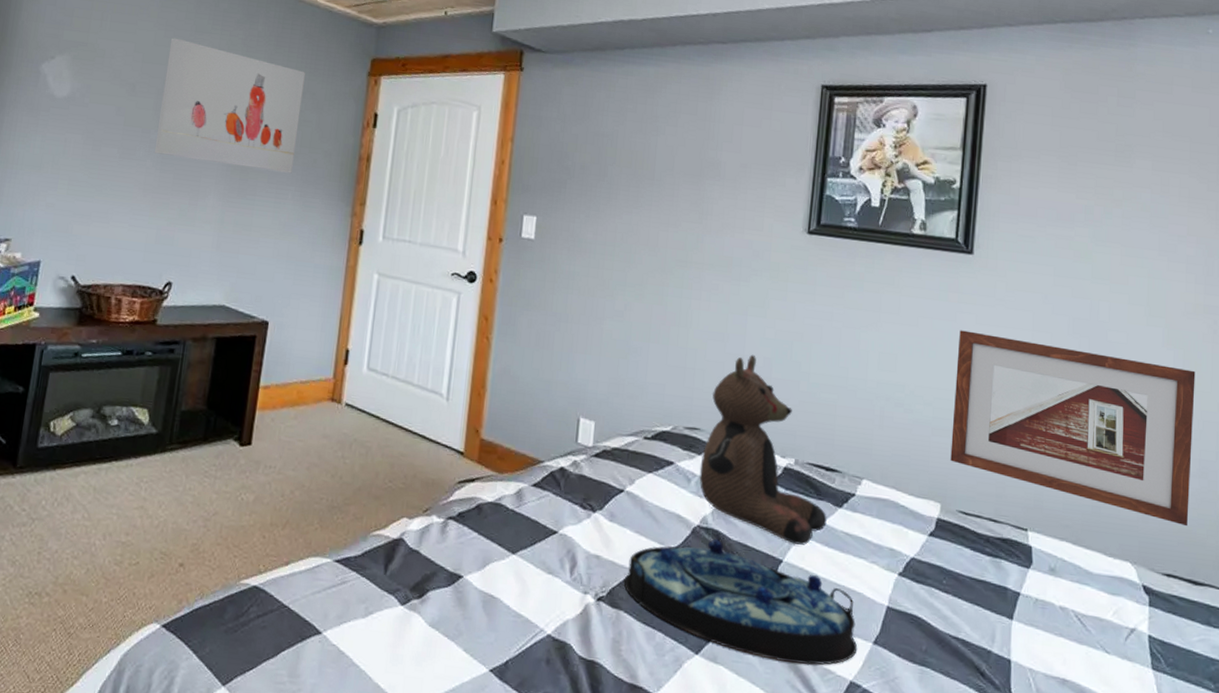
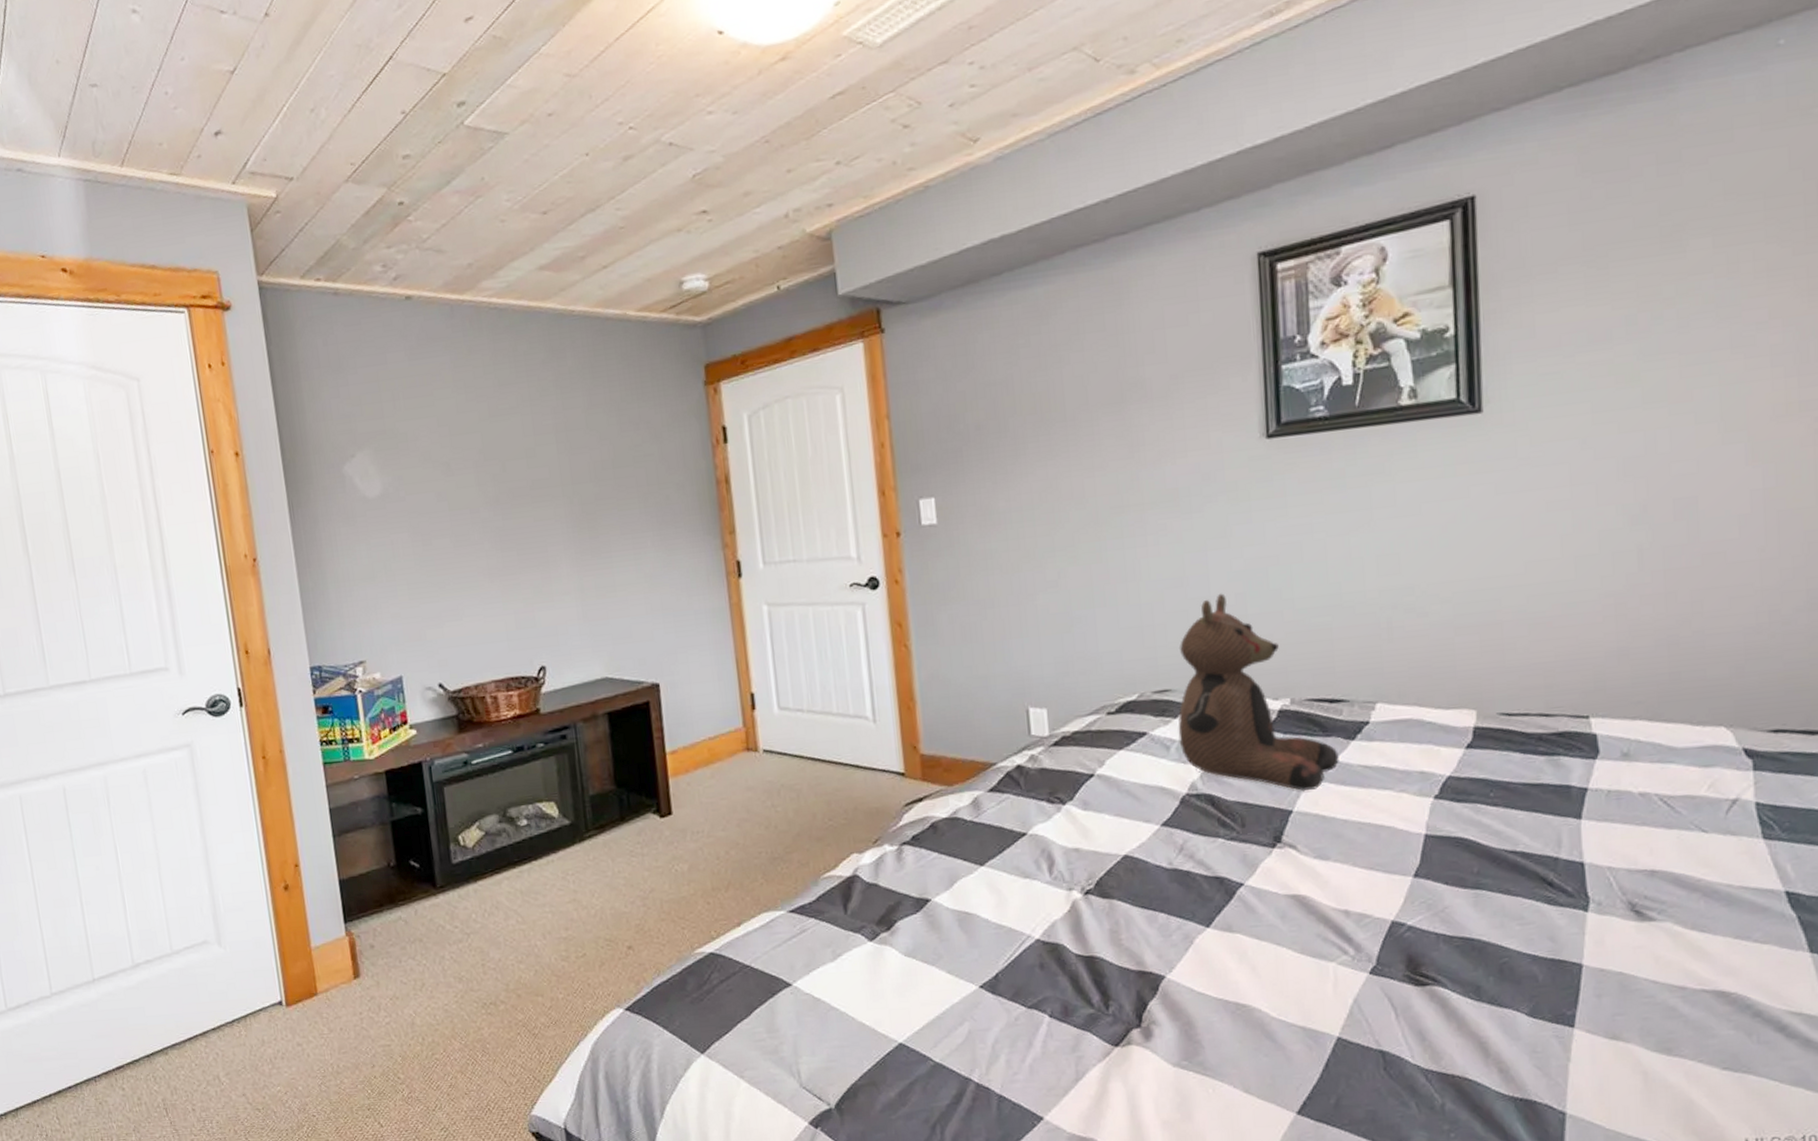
wall art: present [154,38,305,174] -> none [475,398,645,533]
serving tray: present [623,539,858,665] -> none [1111,804,1396,917]
picture frame: present [950,330,1196,527] -> none [1476,485,1798,671]

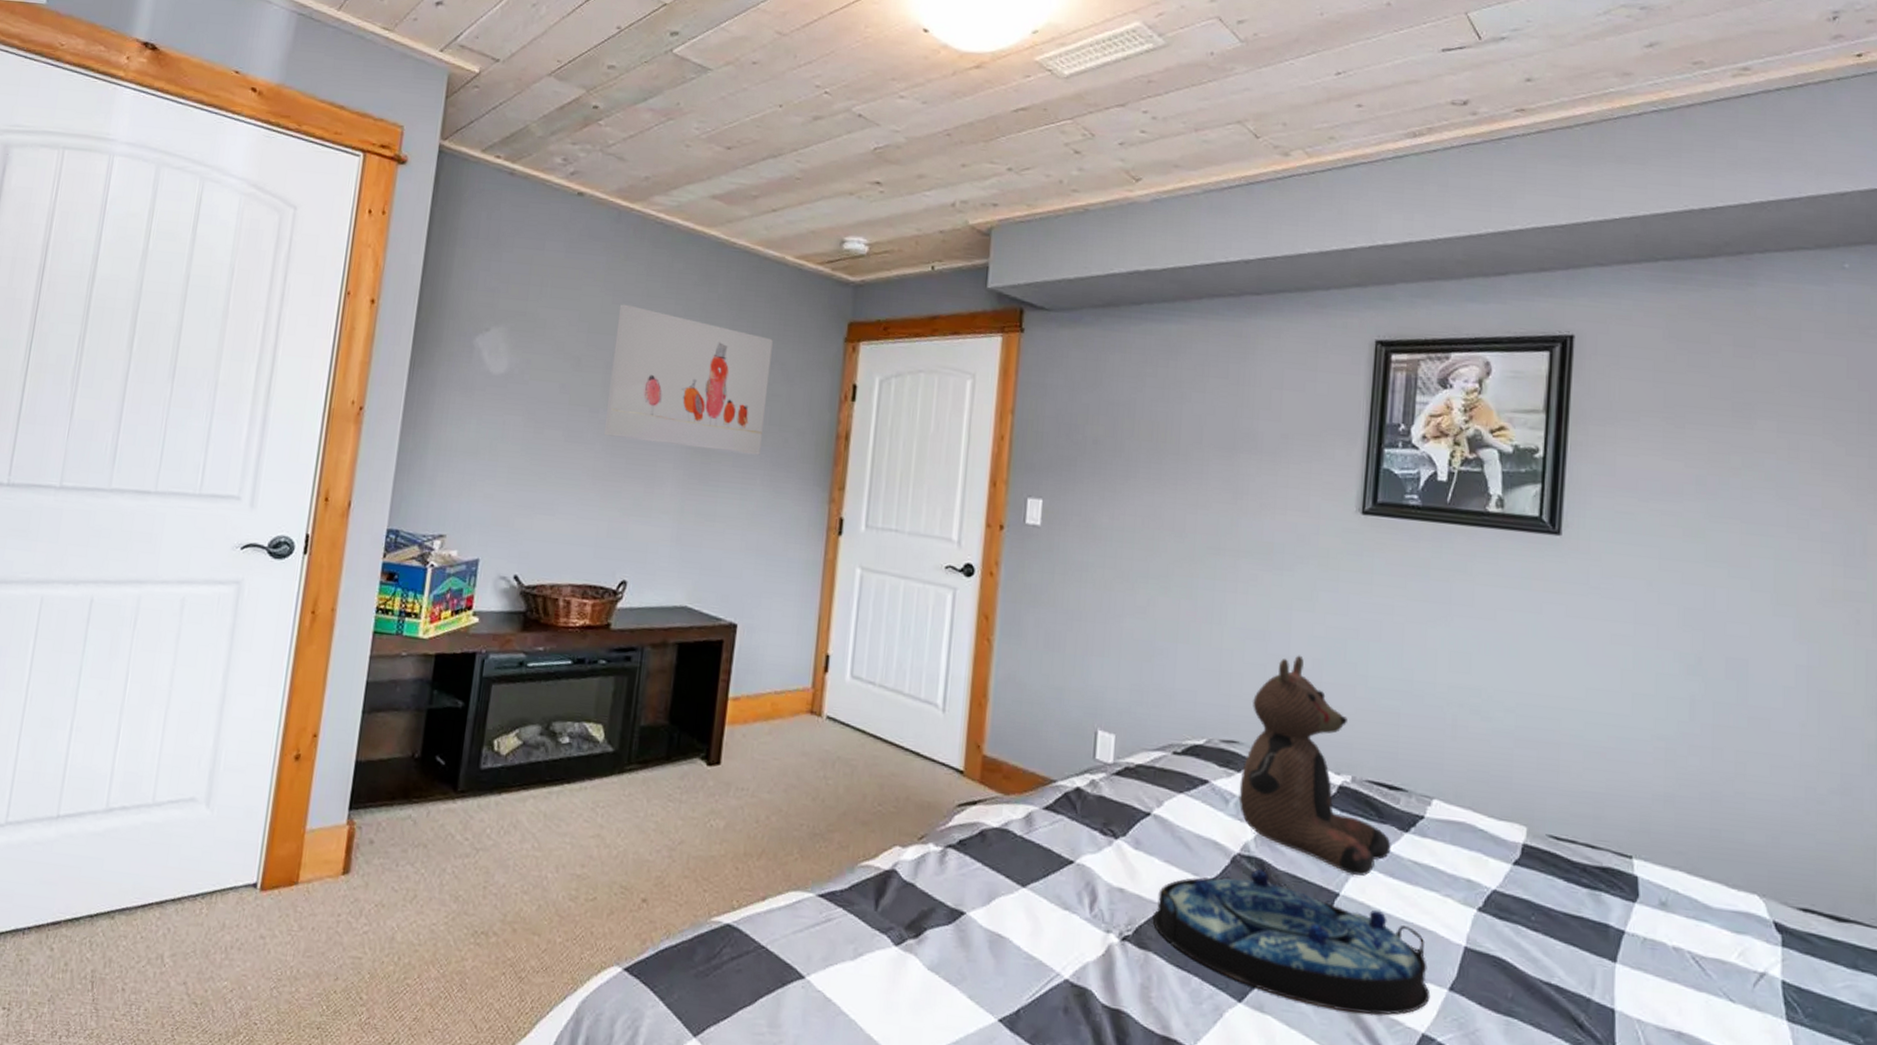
wall art: none [475,398,645,533] -> present [603,304,773,455]
serving tray: none [1111,804,1396,917] -> present [1152,869,1431,1015]

